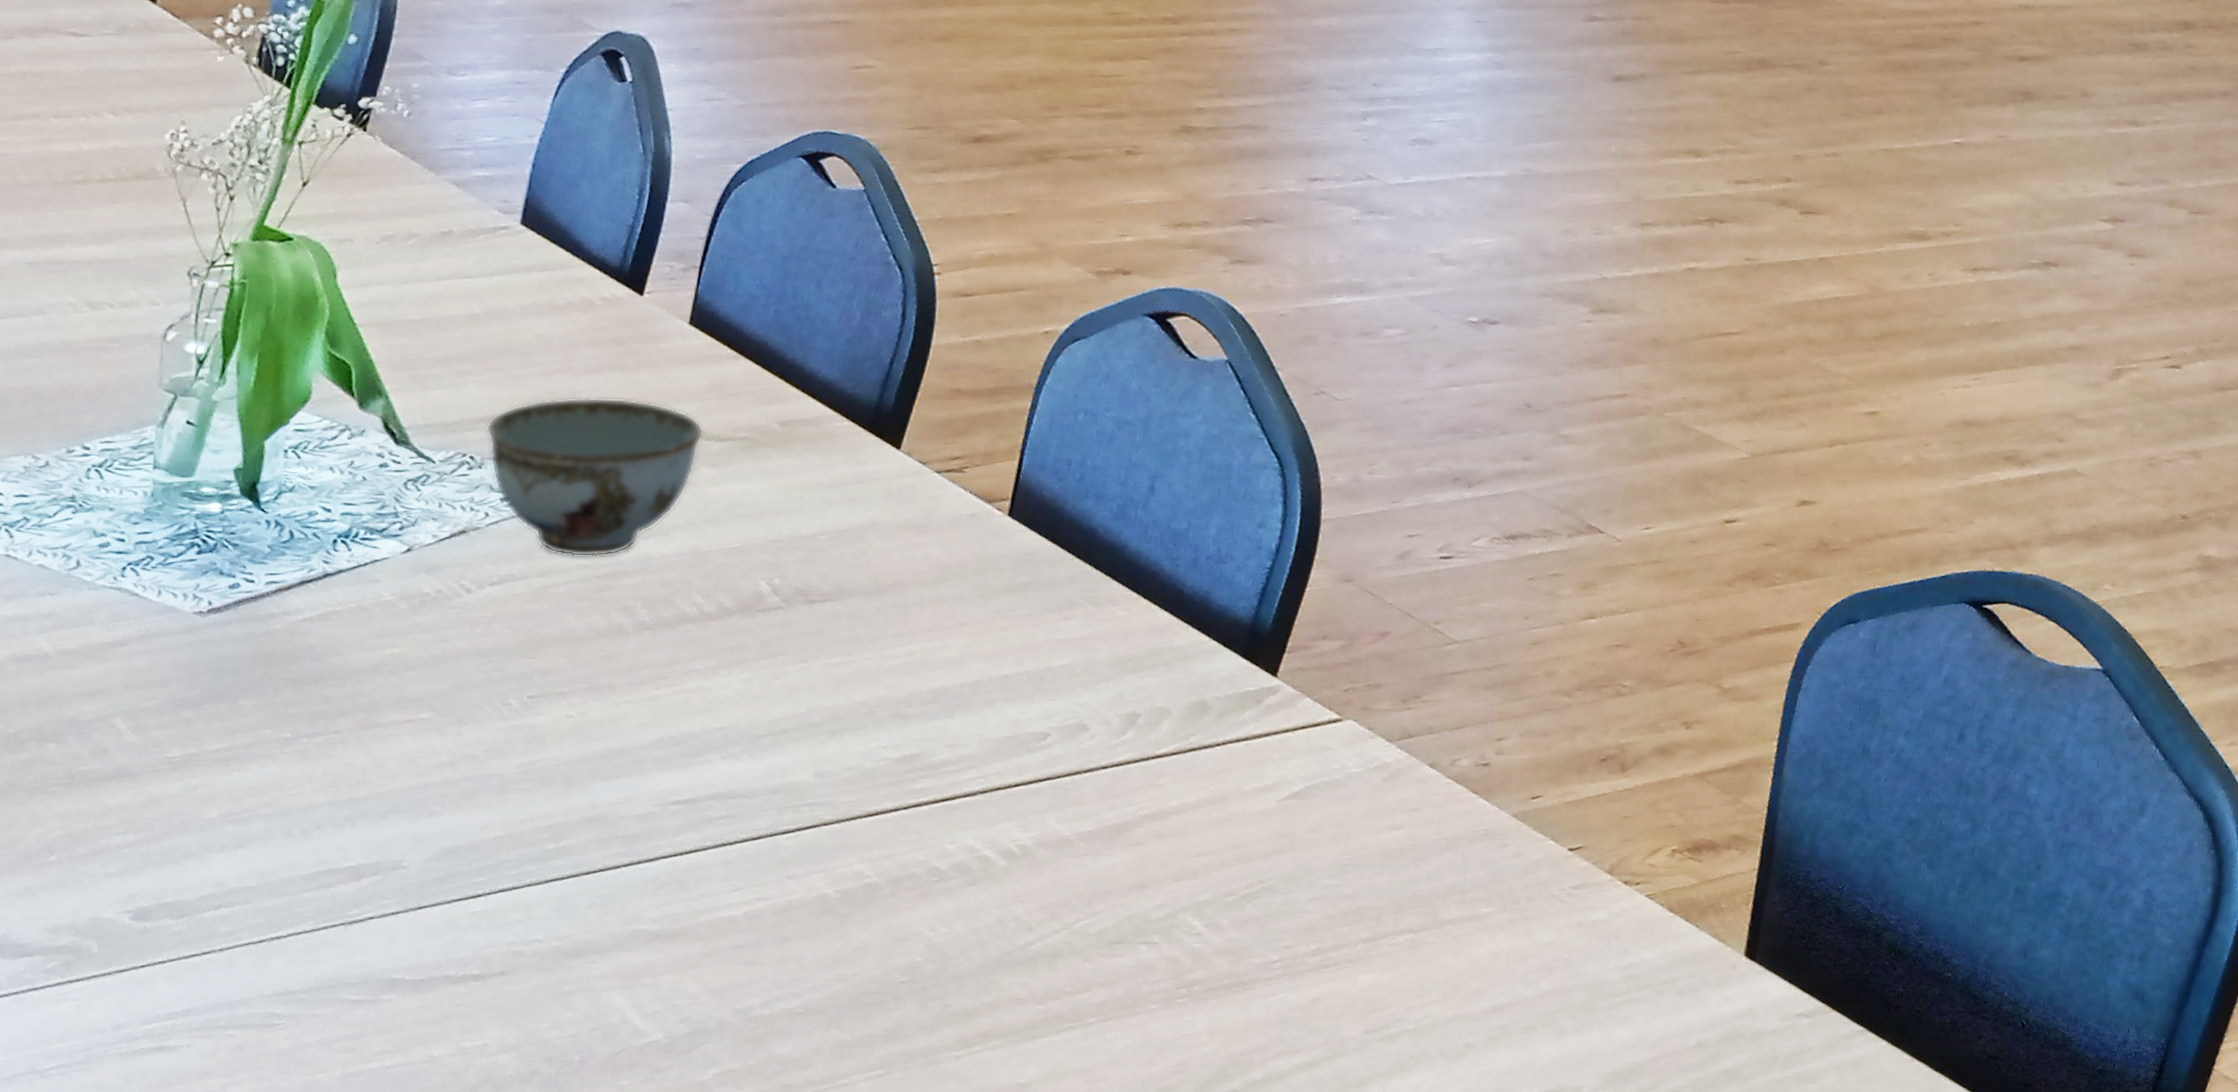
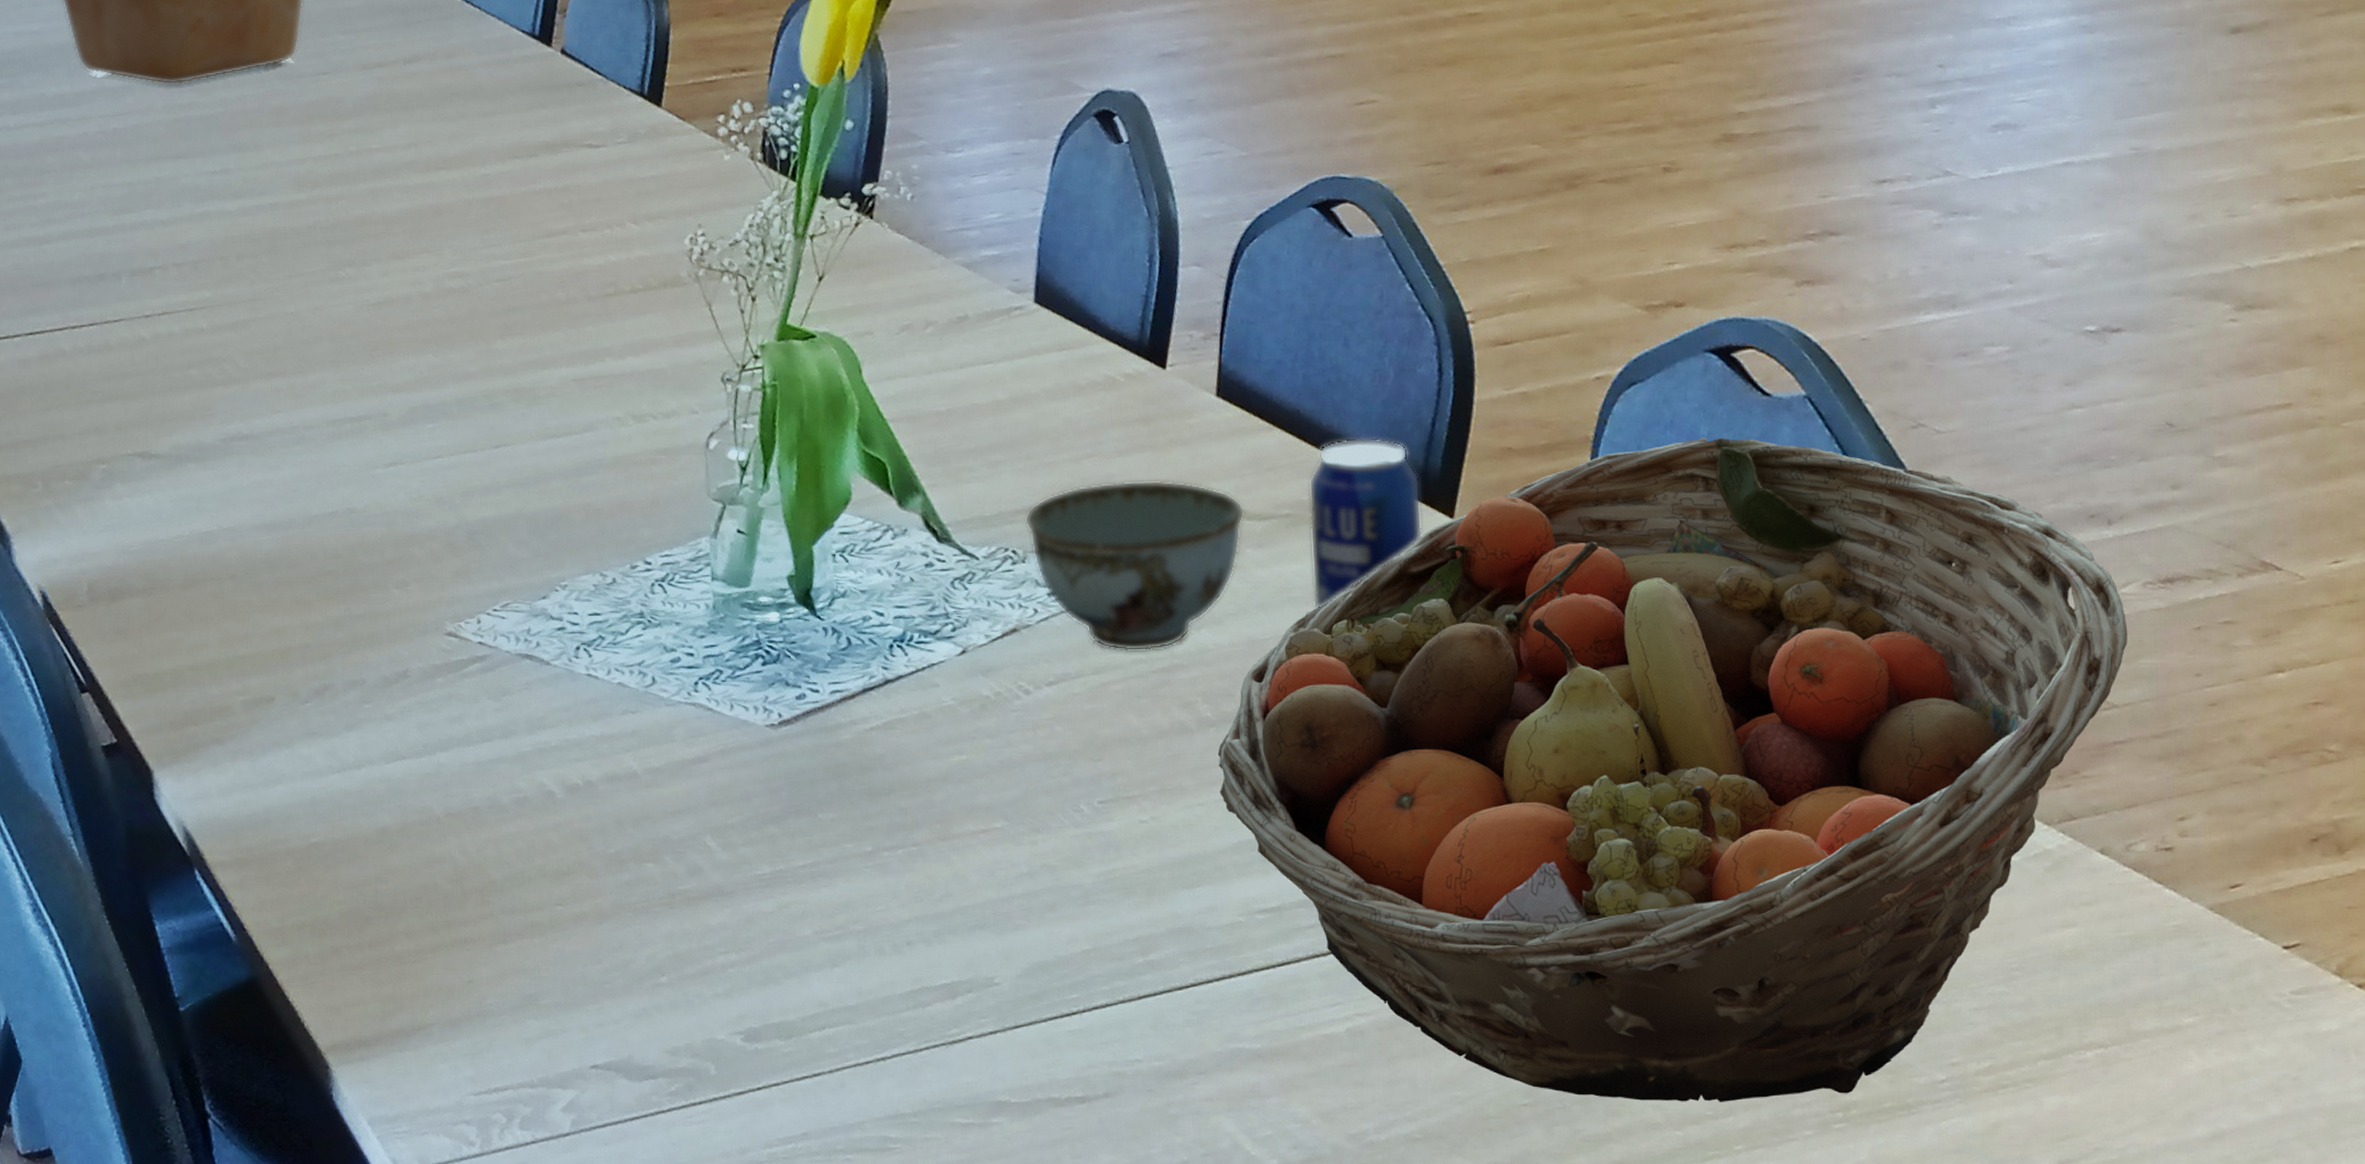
fruit basket: none [648,390,1474,980] -> present [1217,436,2128,1102]
beverage can: none [760,371,873,525] -> present [1308,437,1423,608]

